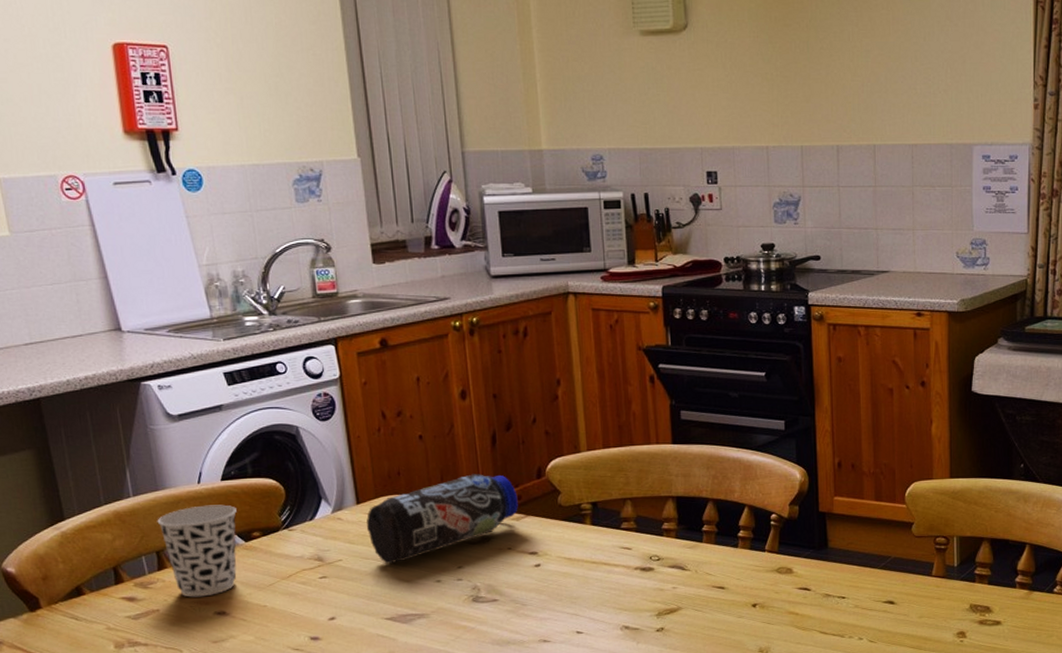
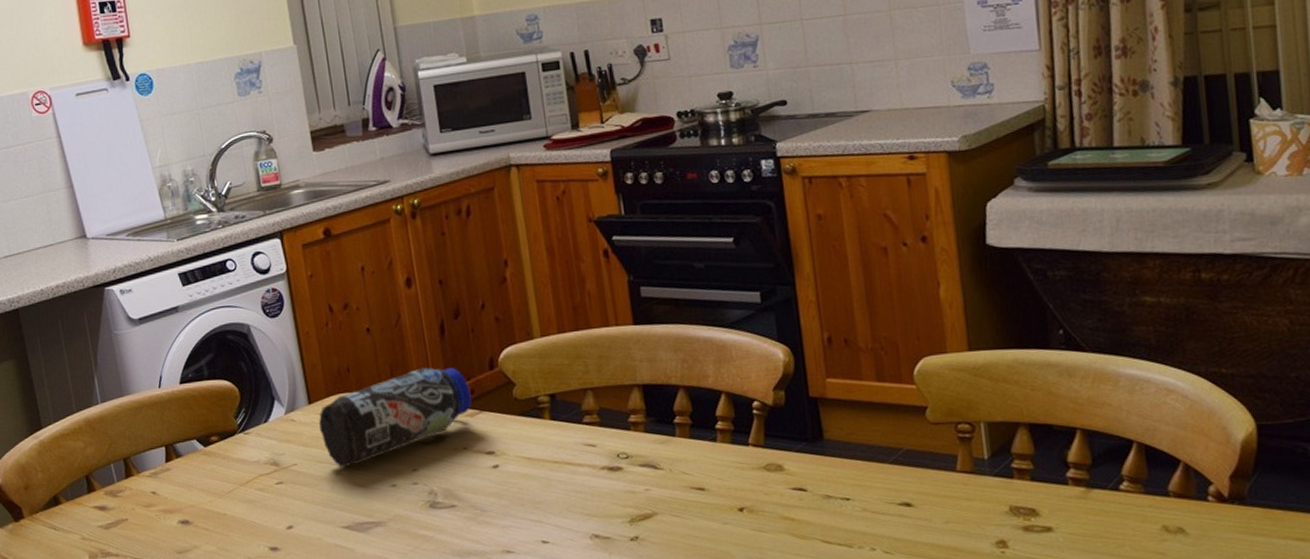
cup: present [157,504,237,597] -> none [123,408,198,506]

